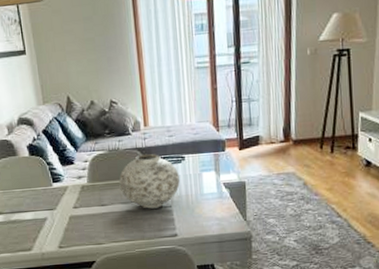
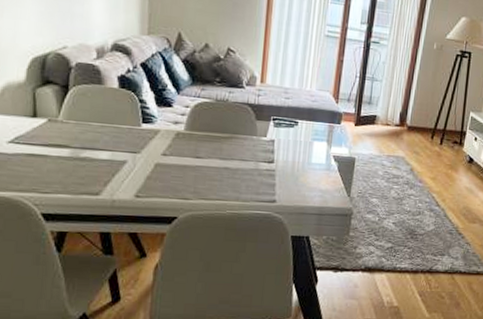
vase: present [119,154,180,209] -> none [221,111,289,170]

